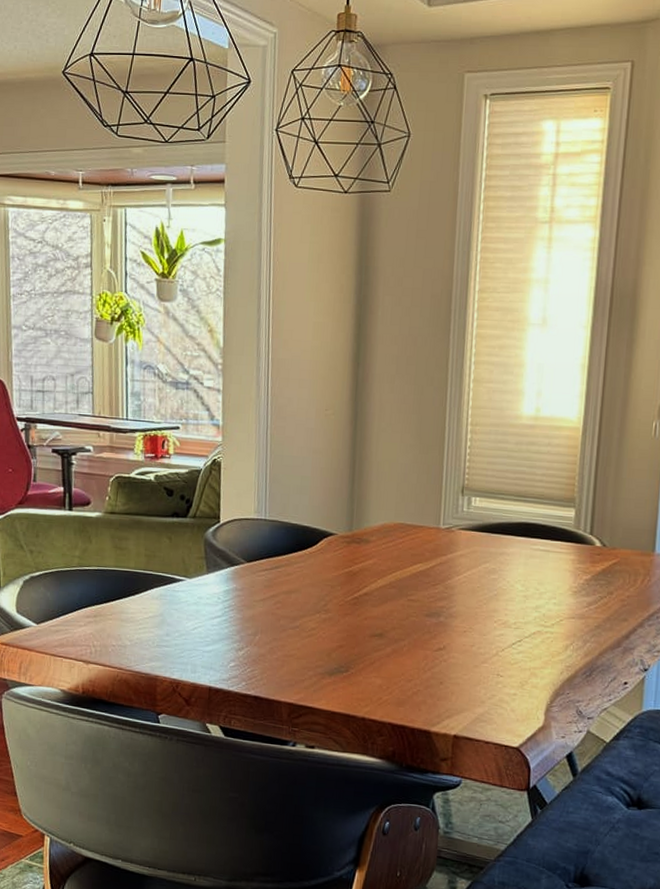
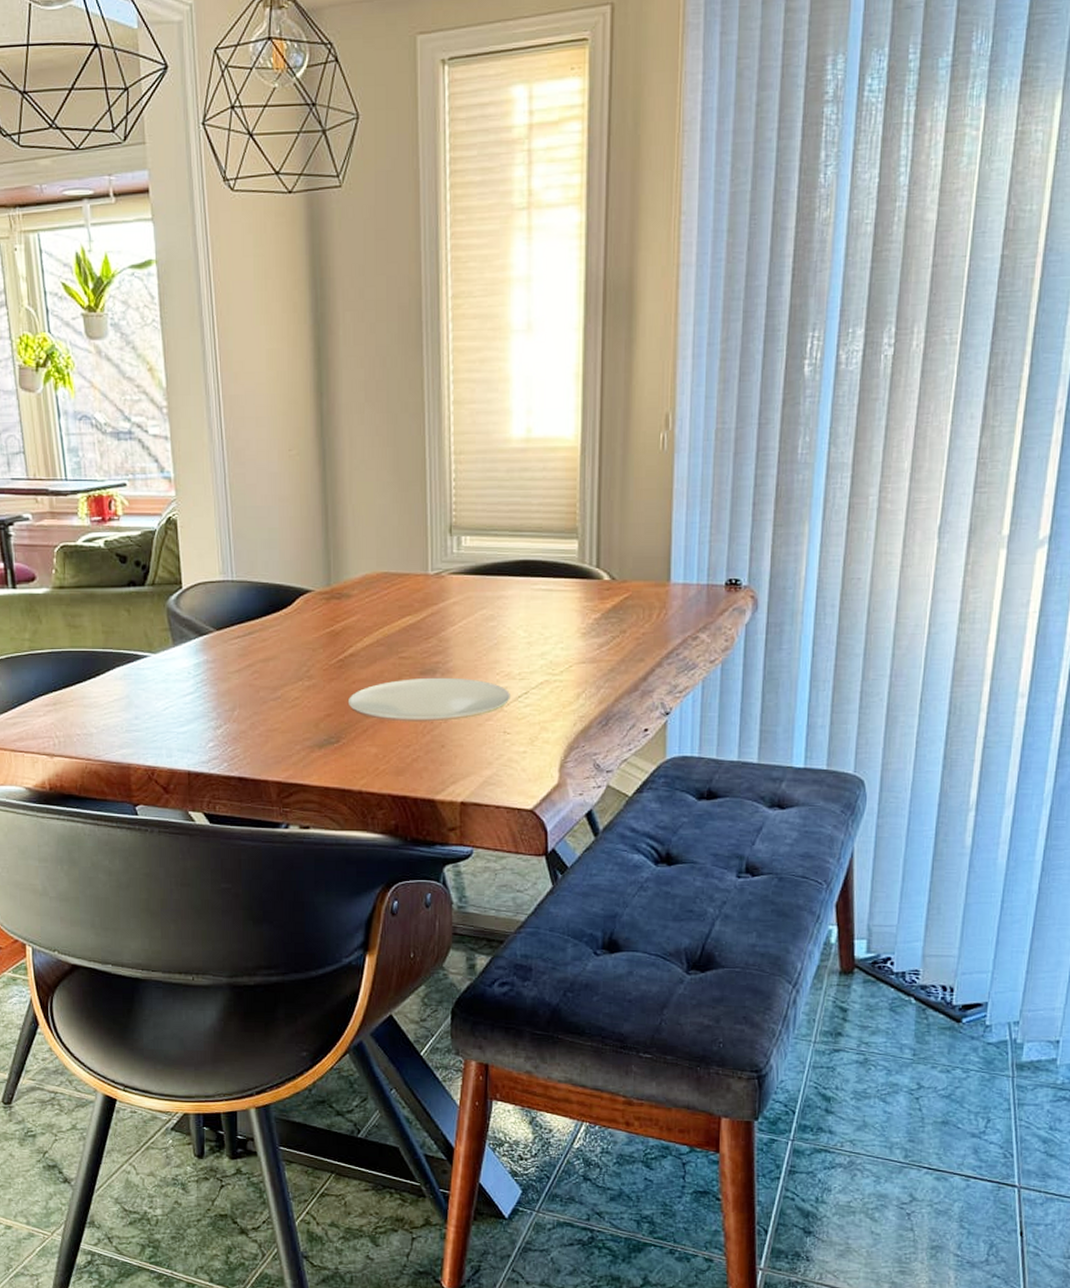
plate: none [358,619,506,661] -> present [347,677,510,722]

